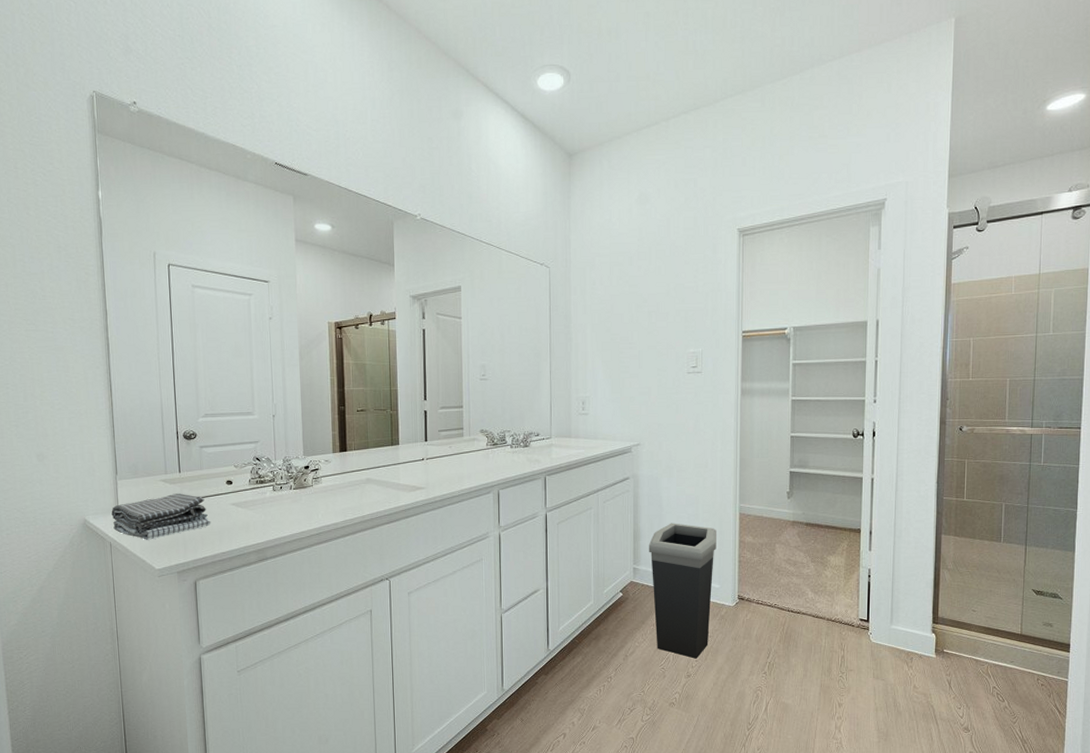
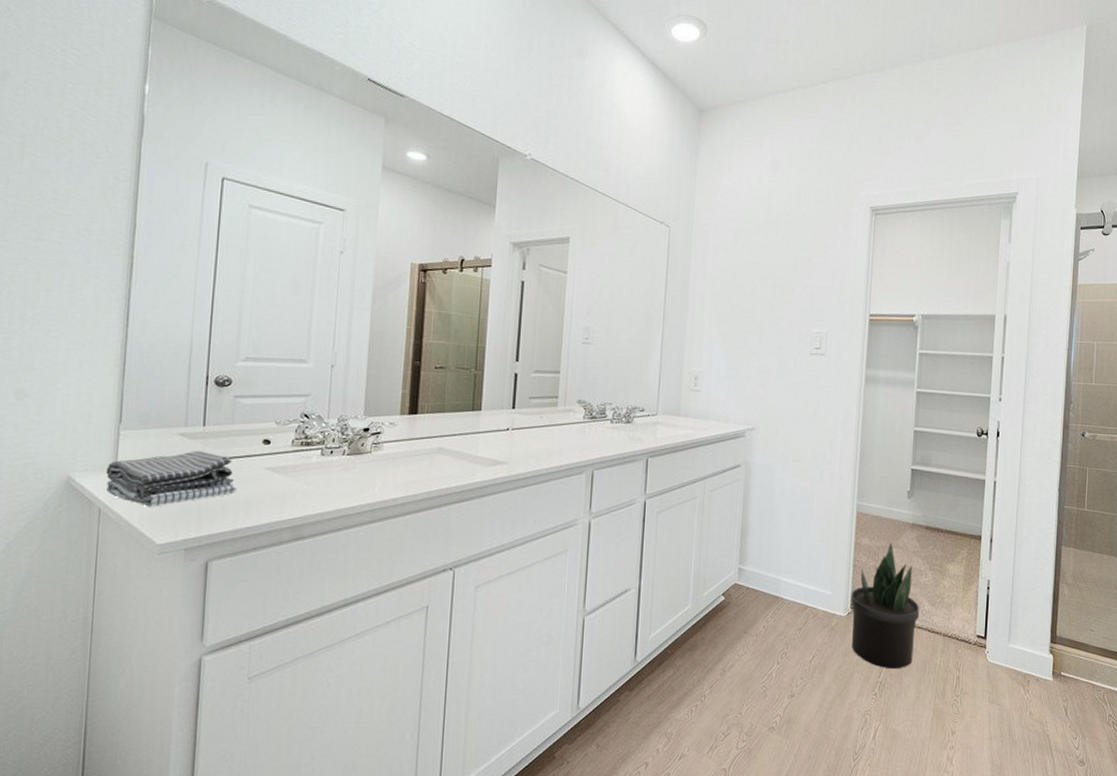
trash bin: present [648,523,716,659] -> none [756,518,831,676]
planter: none [738,539,804,651] -> present [851,542,920,669]

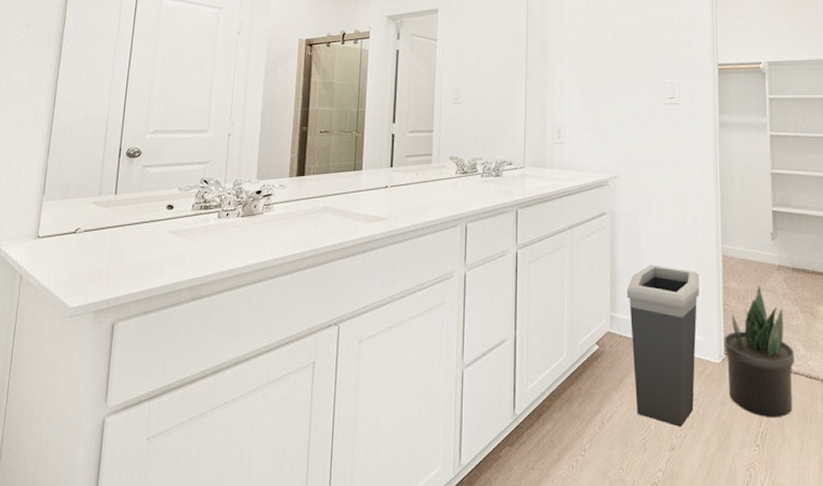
towel: present [106,451,237,507] -> none [28,218,143,272]
trash bin: none [756,518,831,676] -> present [626,264,699,427]

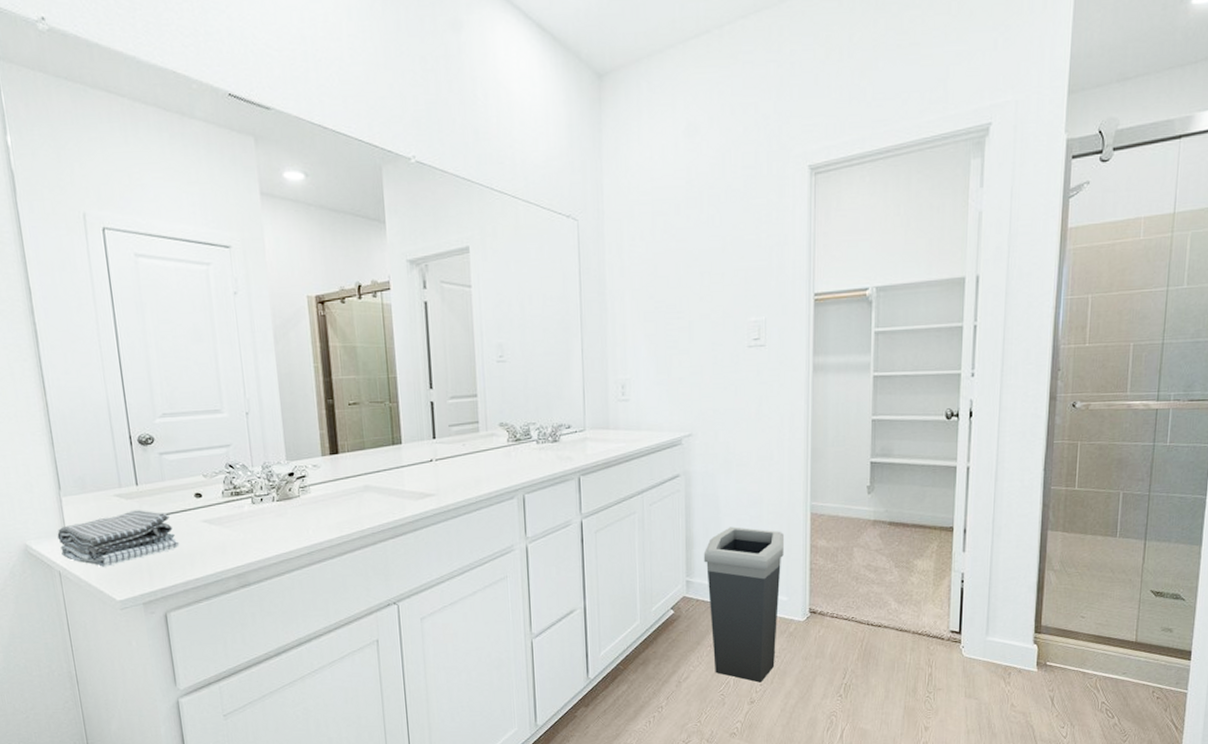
towel: none [28,218,143,272] -> present [57,510,180,567]
planter: present [724,285,795,418] -> none [809,542,886,670]

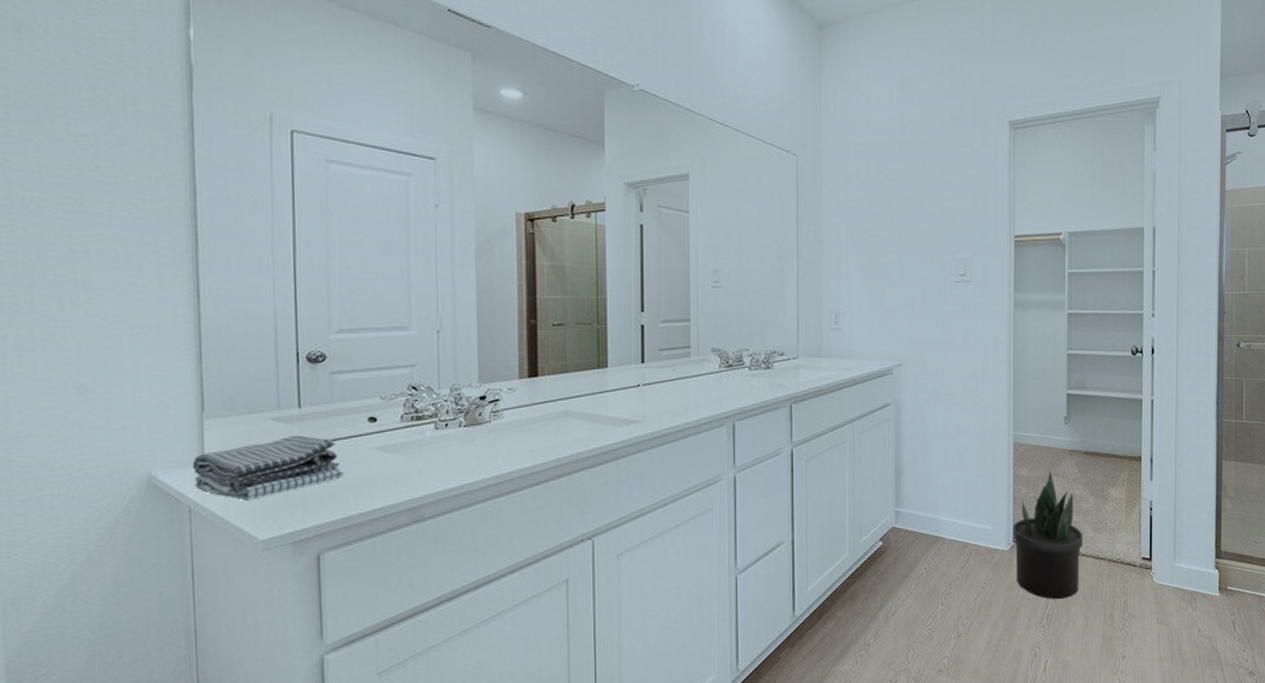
trash bin: present [703,526,784,683] -> none [912,456,989,615]
planter: none [809,542,886,670] -> present [1013,471,1084,600]

